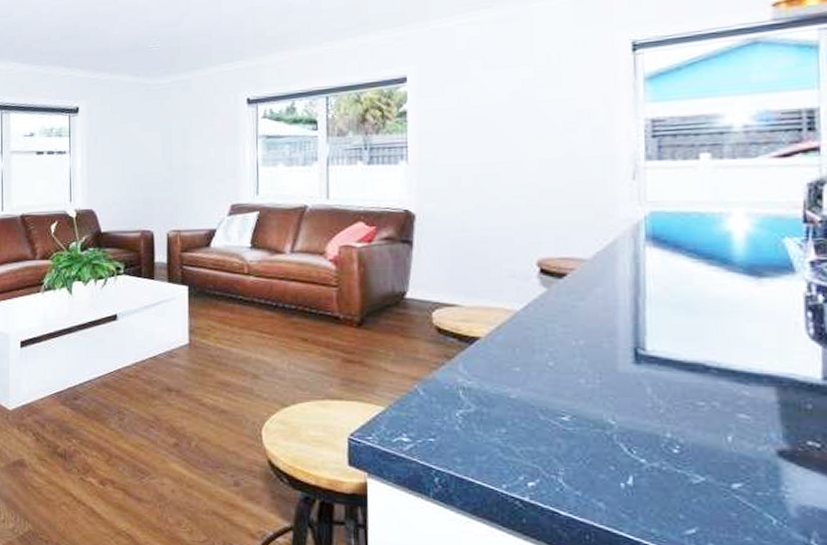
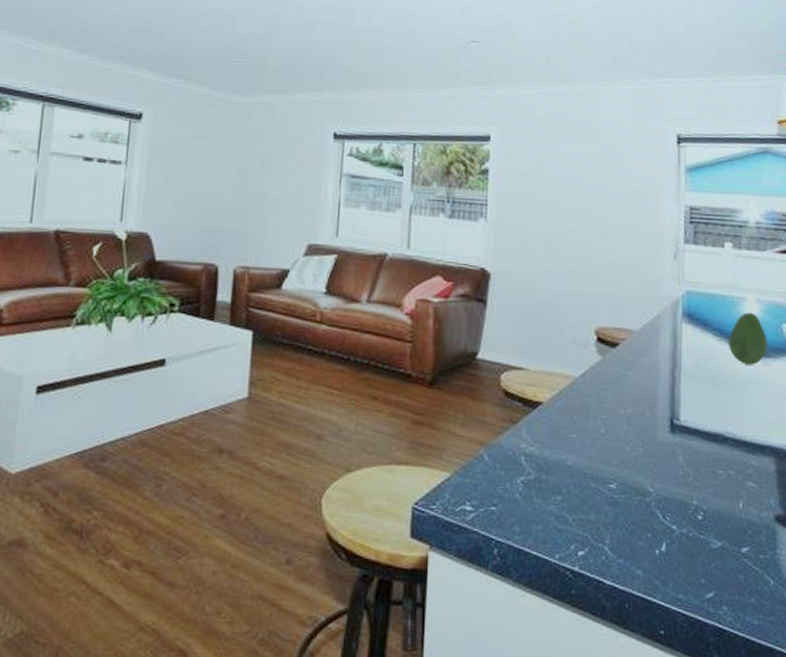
fruit: none [708,228,764,287] -> present [729,312,768,365]

